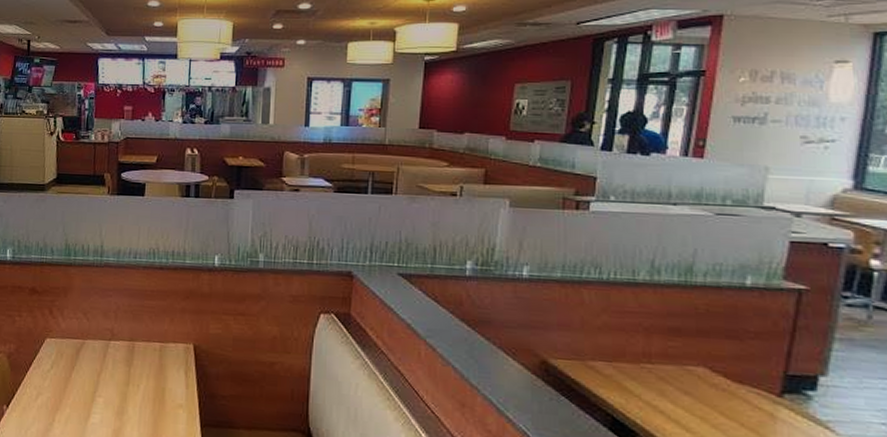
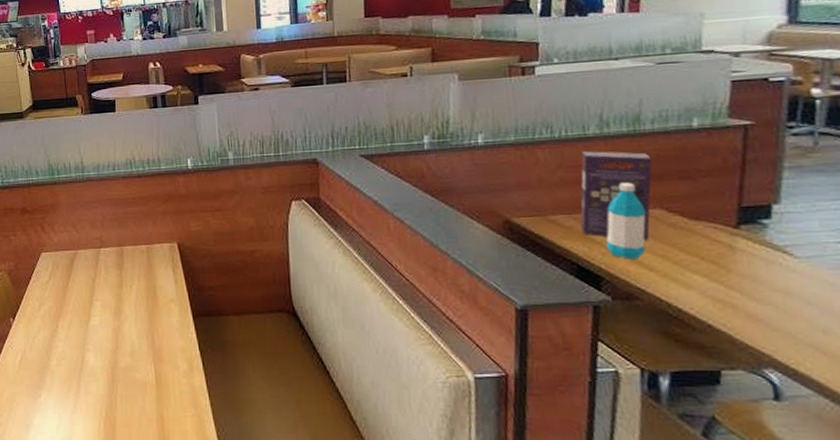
cereal box: none [620,297,701,399] -> present [580,151,652,240]
water bottle: none [643,335,689,418] -> present [605,182,646,259]

